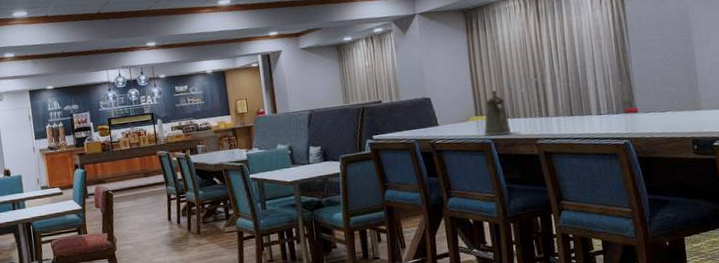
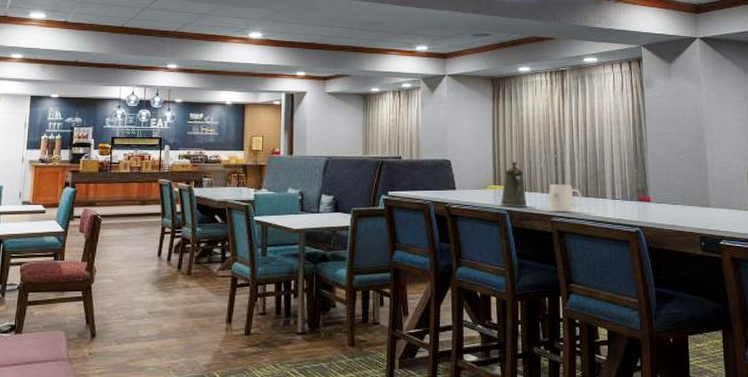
mug: none [532,106,567,135] -> present [549,183,582,212]

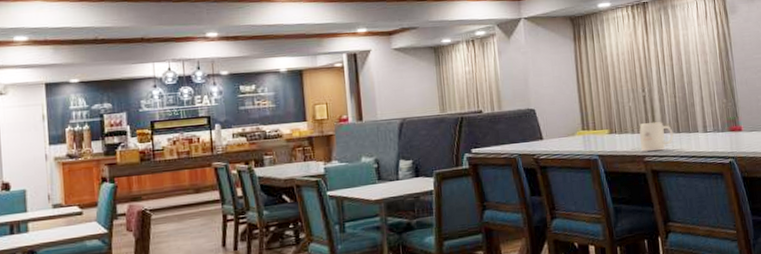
coffee pot: present [500,161,528,208] -> none [590,103,619,152]

